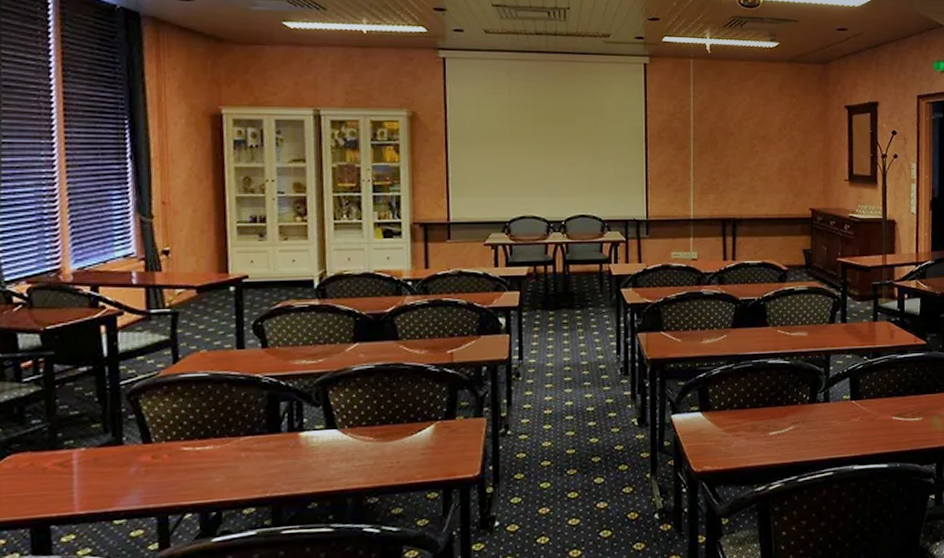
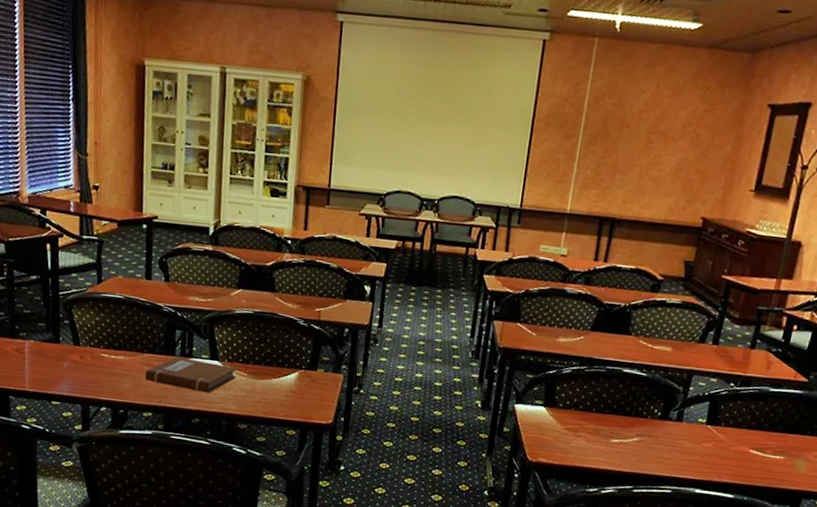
notebook: none [243,432,361,470] -> present [145,356,237,393]

